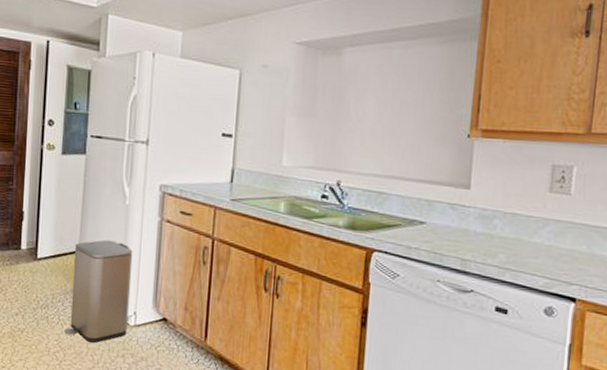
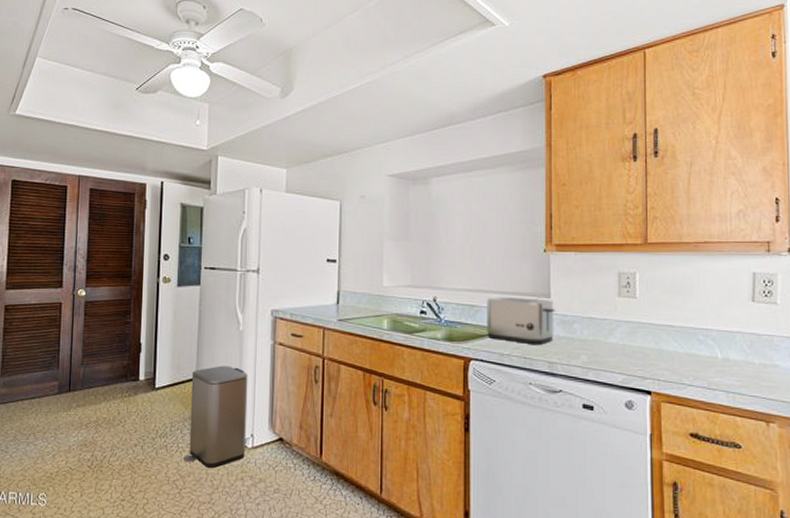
toaster: none [394,184,474,240] -> present [487,296,555,345]

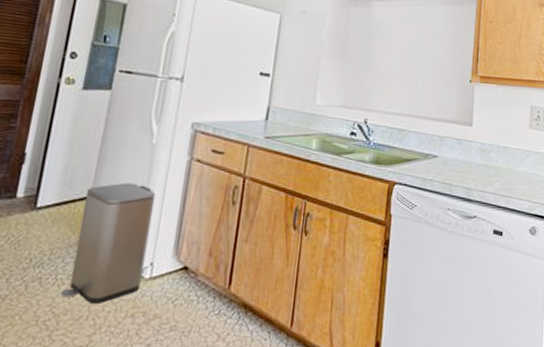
toaster: present [487,296,555,345] -> none [412,122,476,171]

